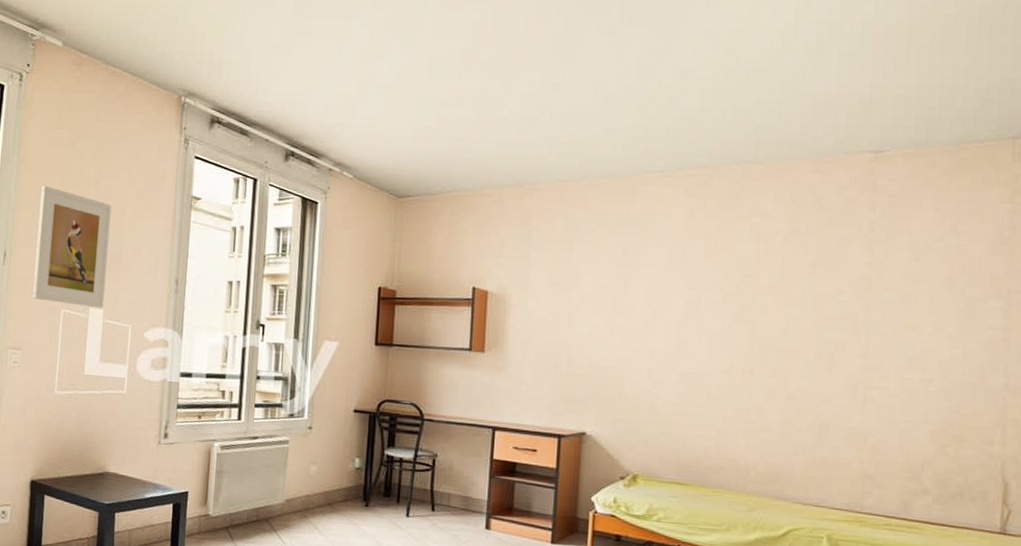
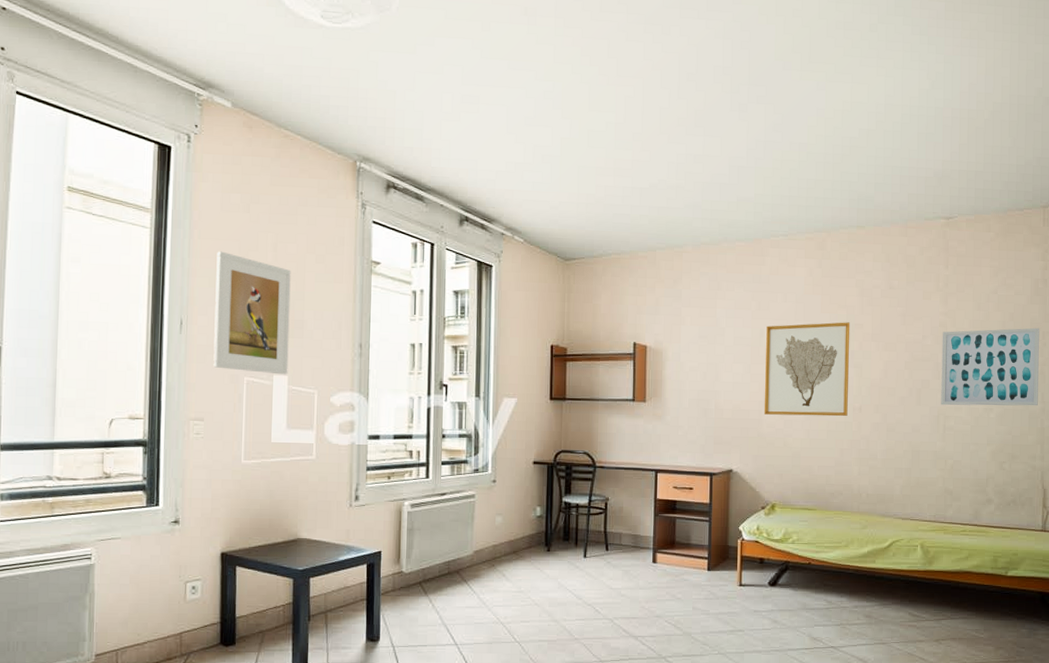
wall art: none [626,271,741,380] -> present [764,322,850,417]
wall art: none [860,284,1004,380] -> present [941,327,1040,406]

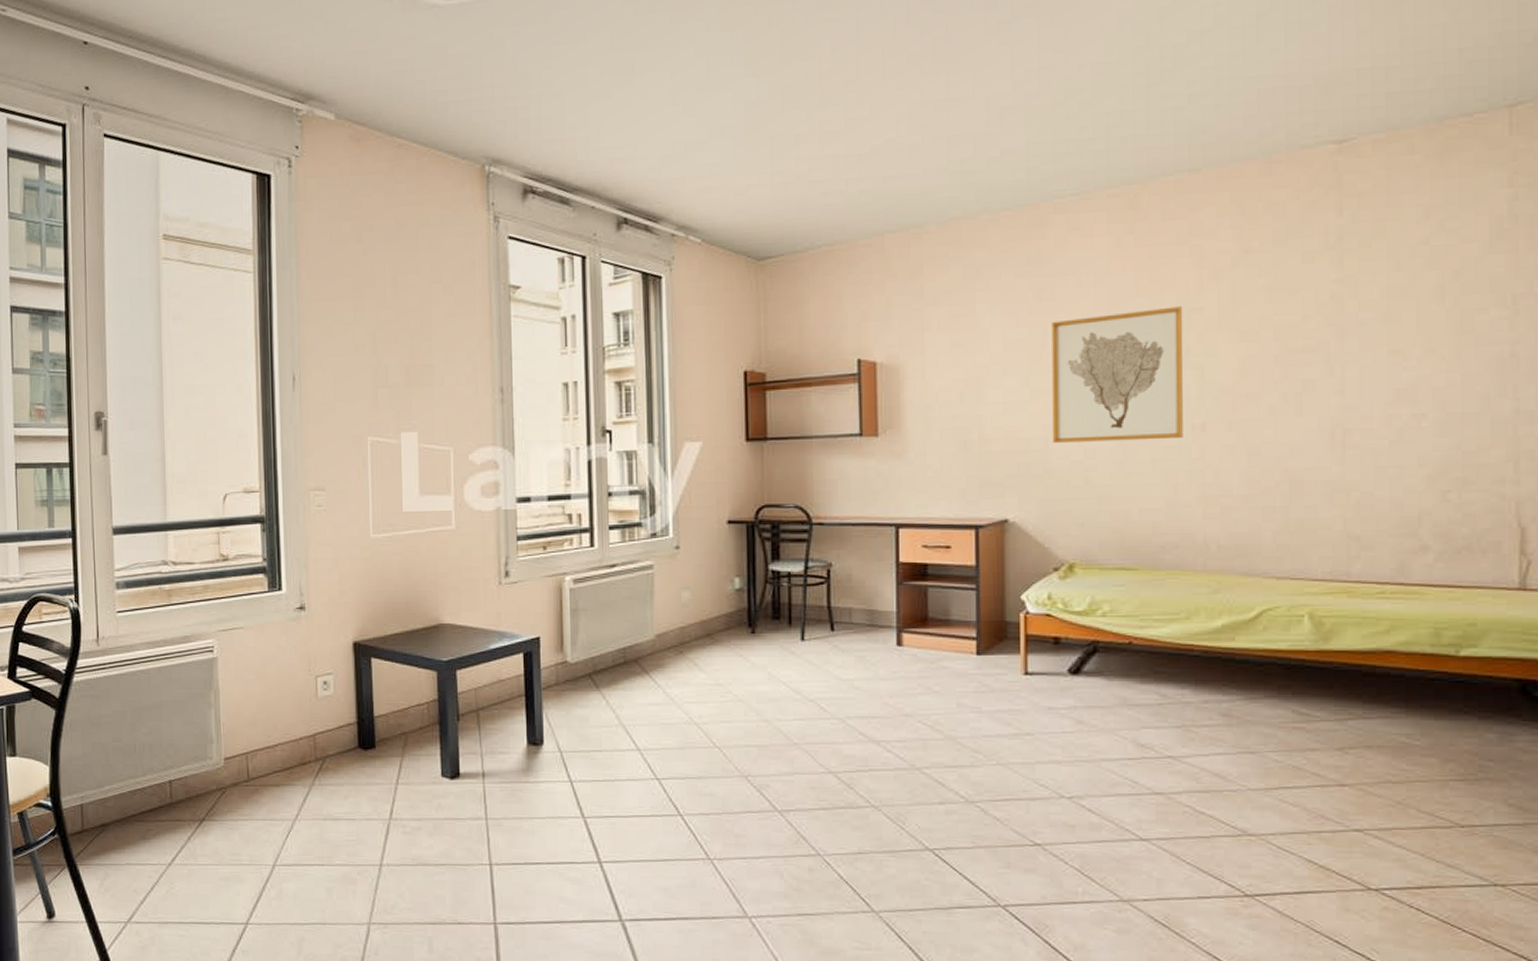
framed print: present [213,251,291,375] -> none [328,291,418,431]
wall art: present [941,327,1040,406] -> none [1335,288,1508,414]

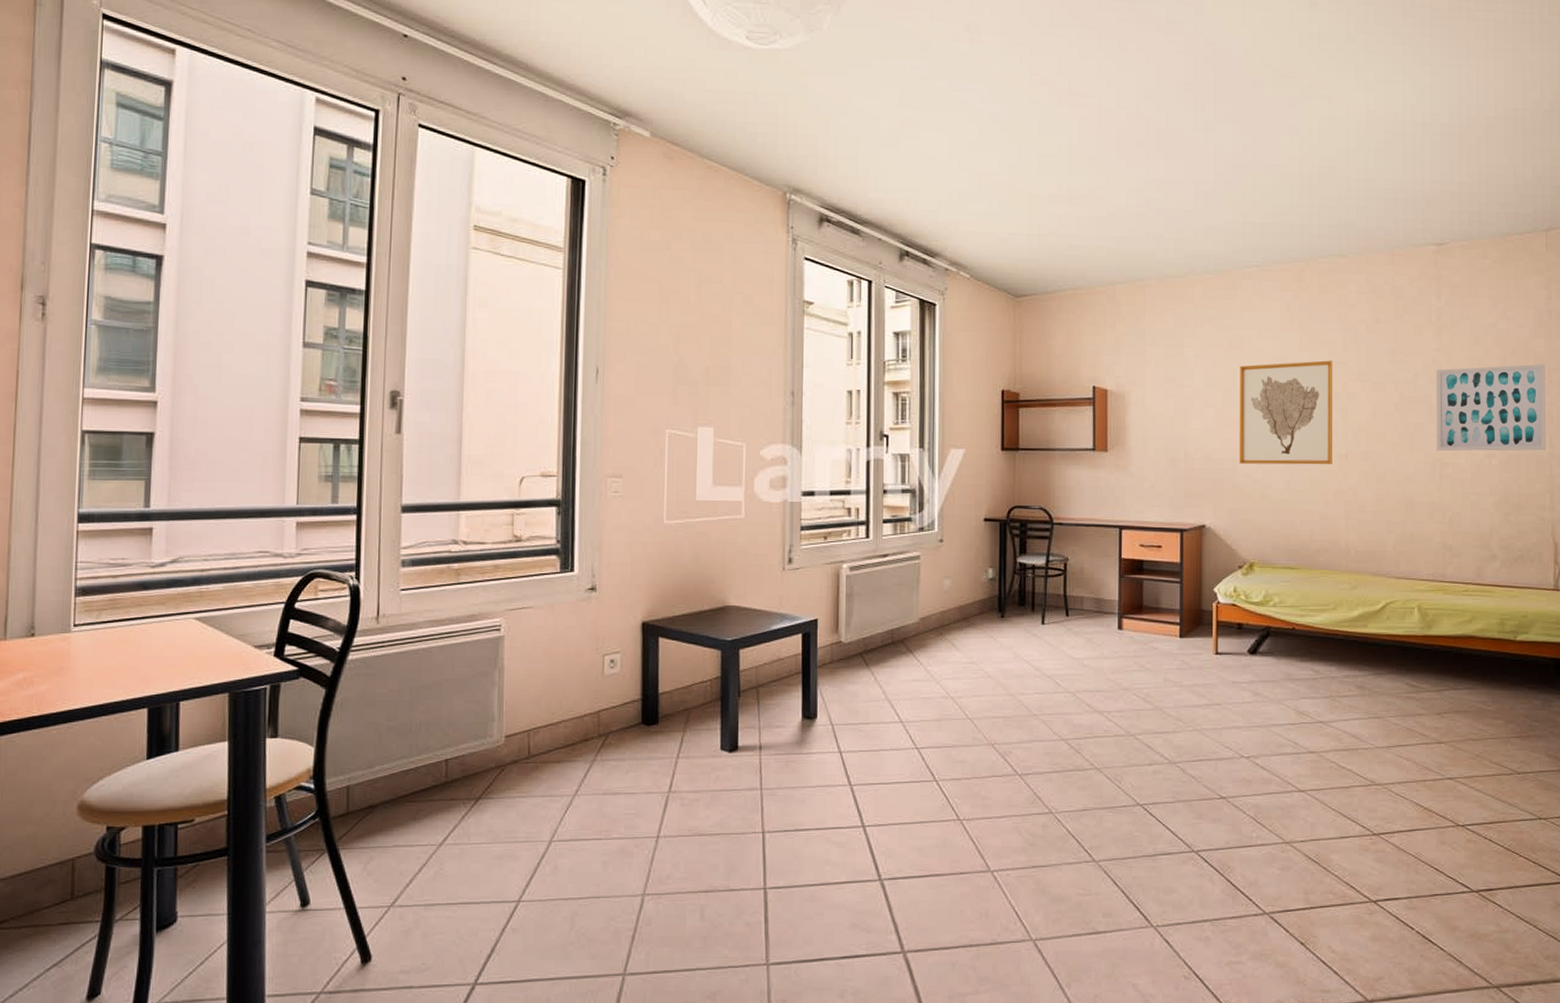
wall art: none [1335,288,1508,414] -> present [1436,364,1546,451]

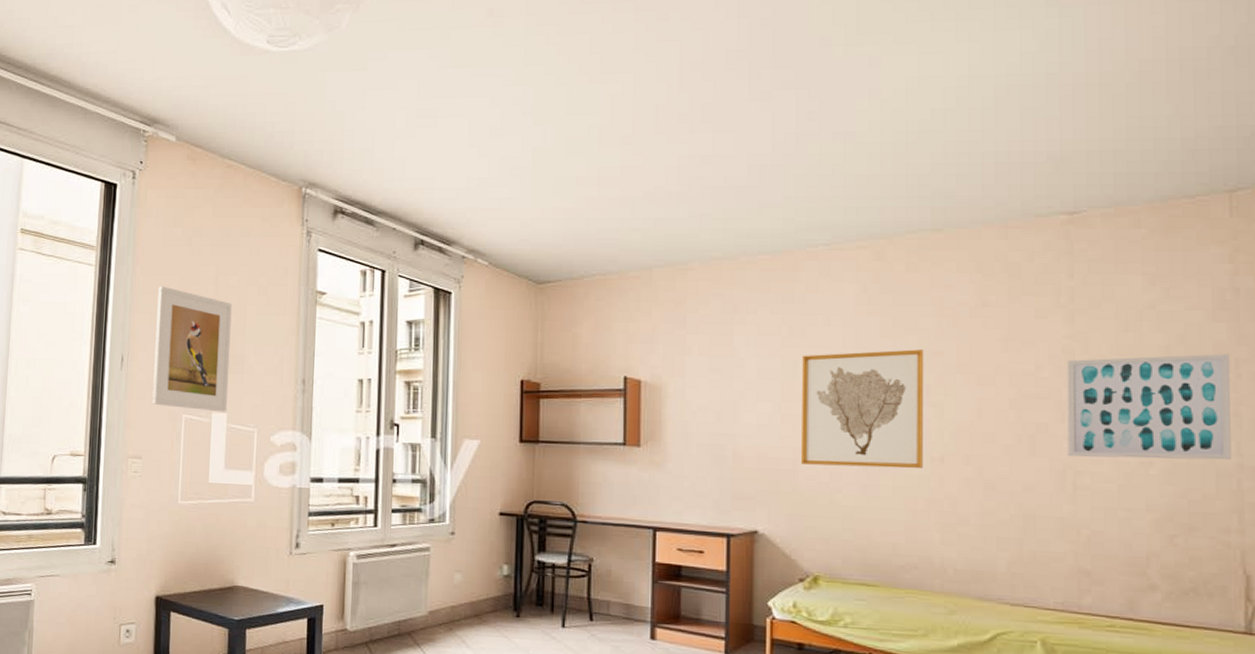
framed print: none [632,292,716,426] -> present [152,286,232,412]

